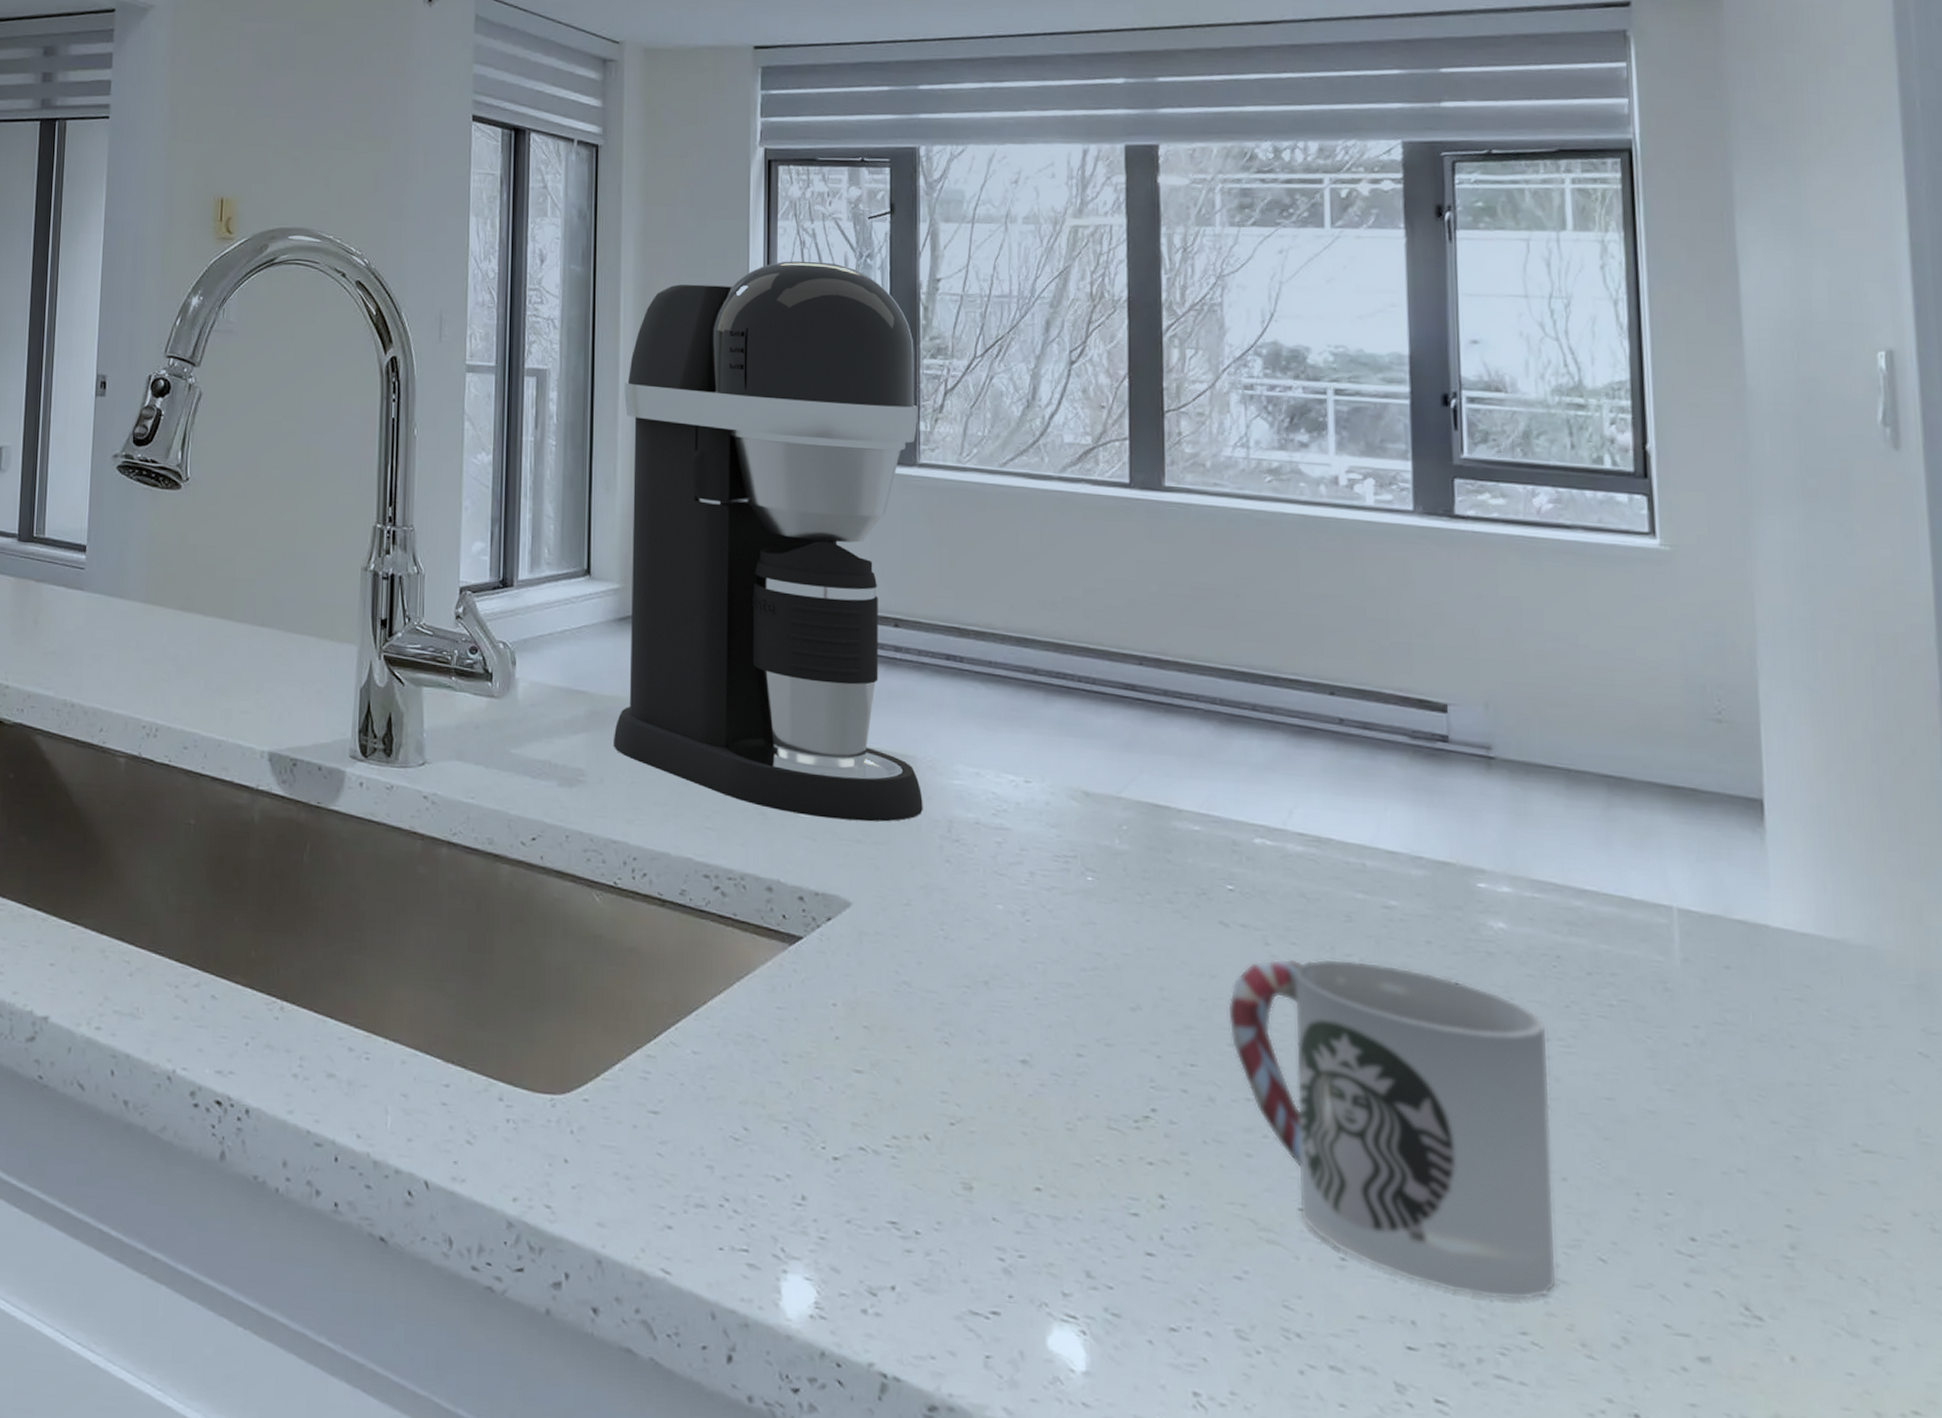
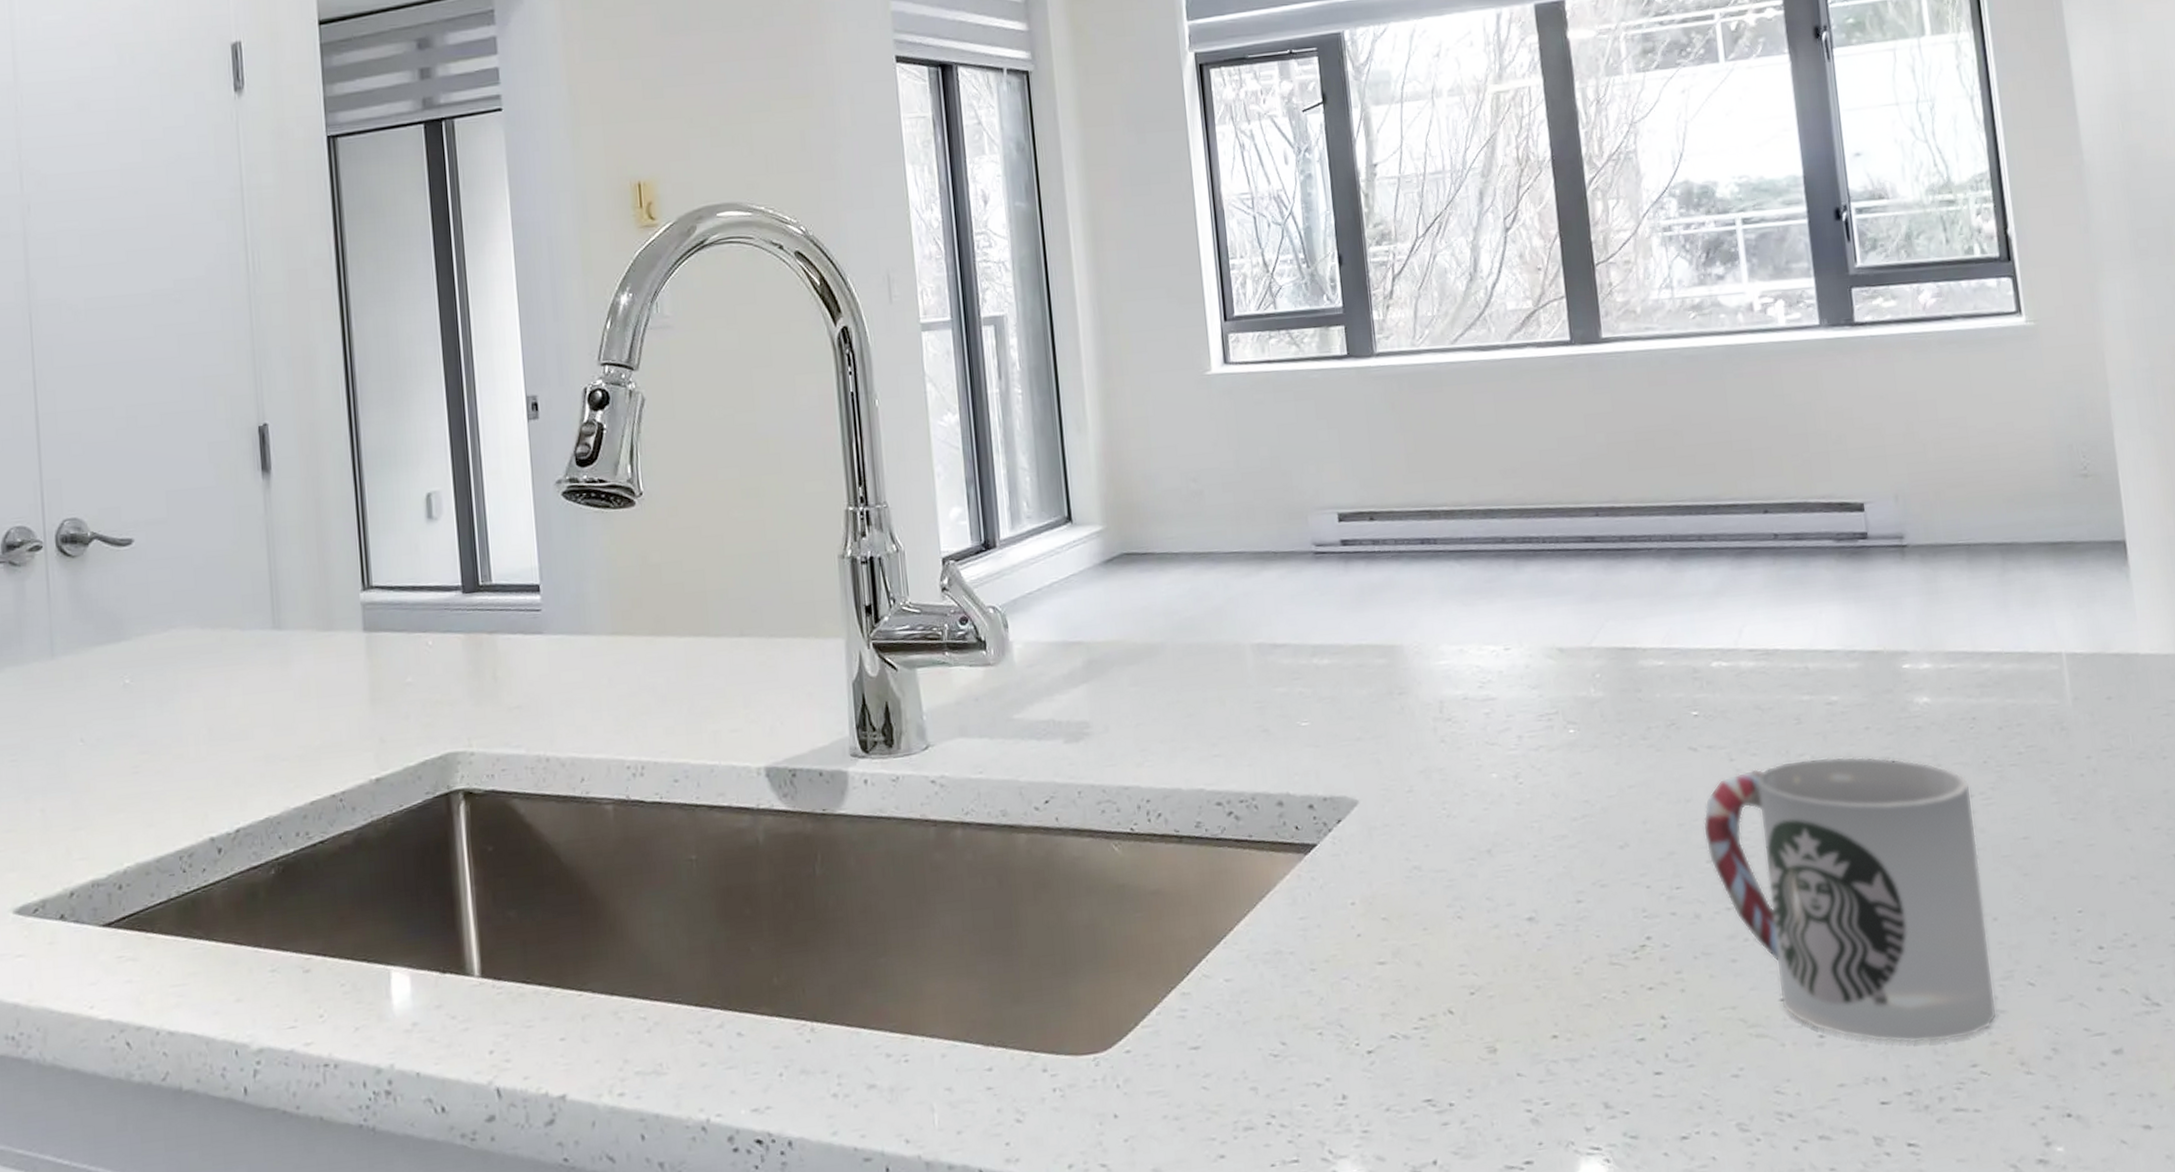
coffee maker: present [613,261,923,822] -> none [1083,162,1415,724]

